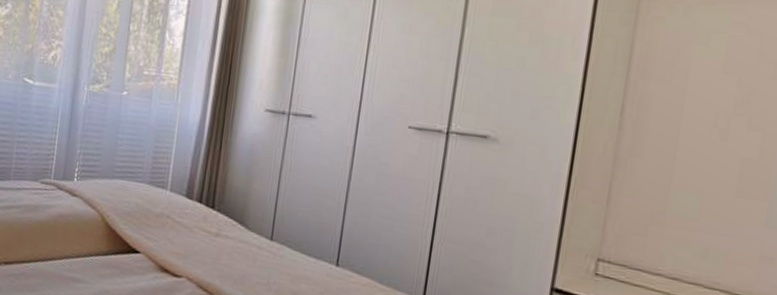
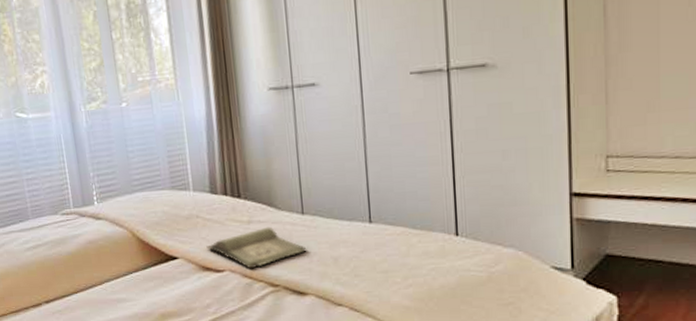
hardback book: none [169,243,268,282] -> present [206,226,307,269]

